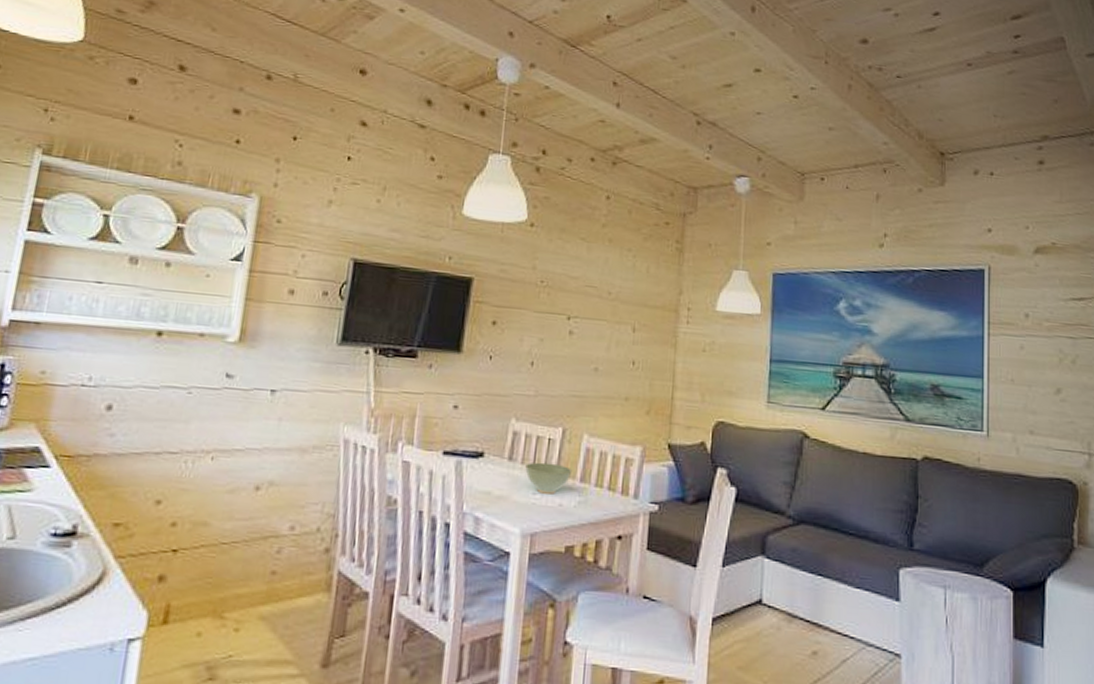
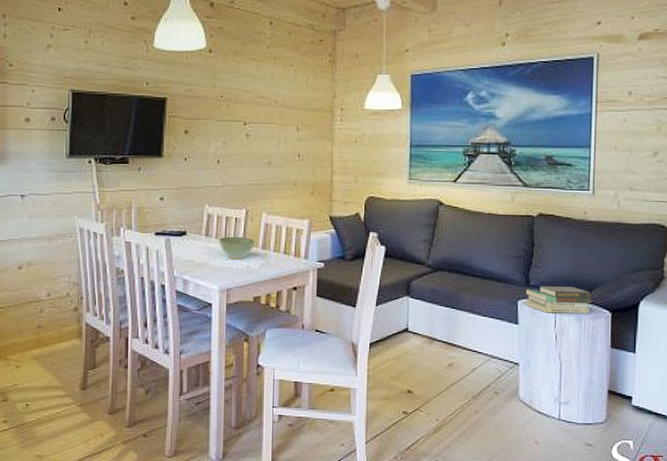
books: none [908,550,989,592] -> present [525,285,592,314]

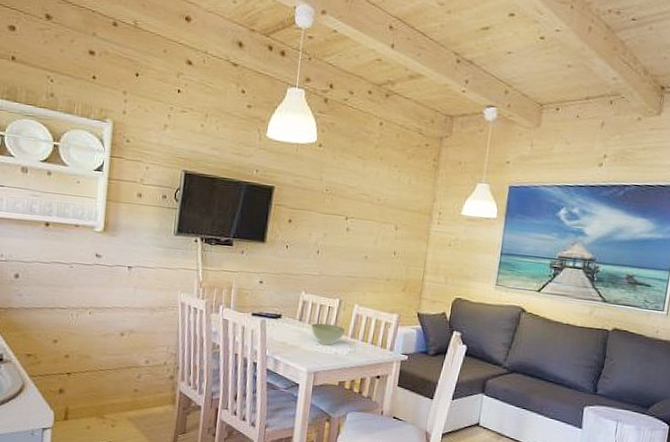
books: present [525,285,592,314] -> none [590,395,653,425]

